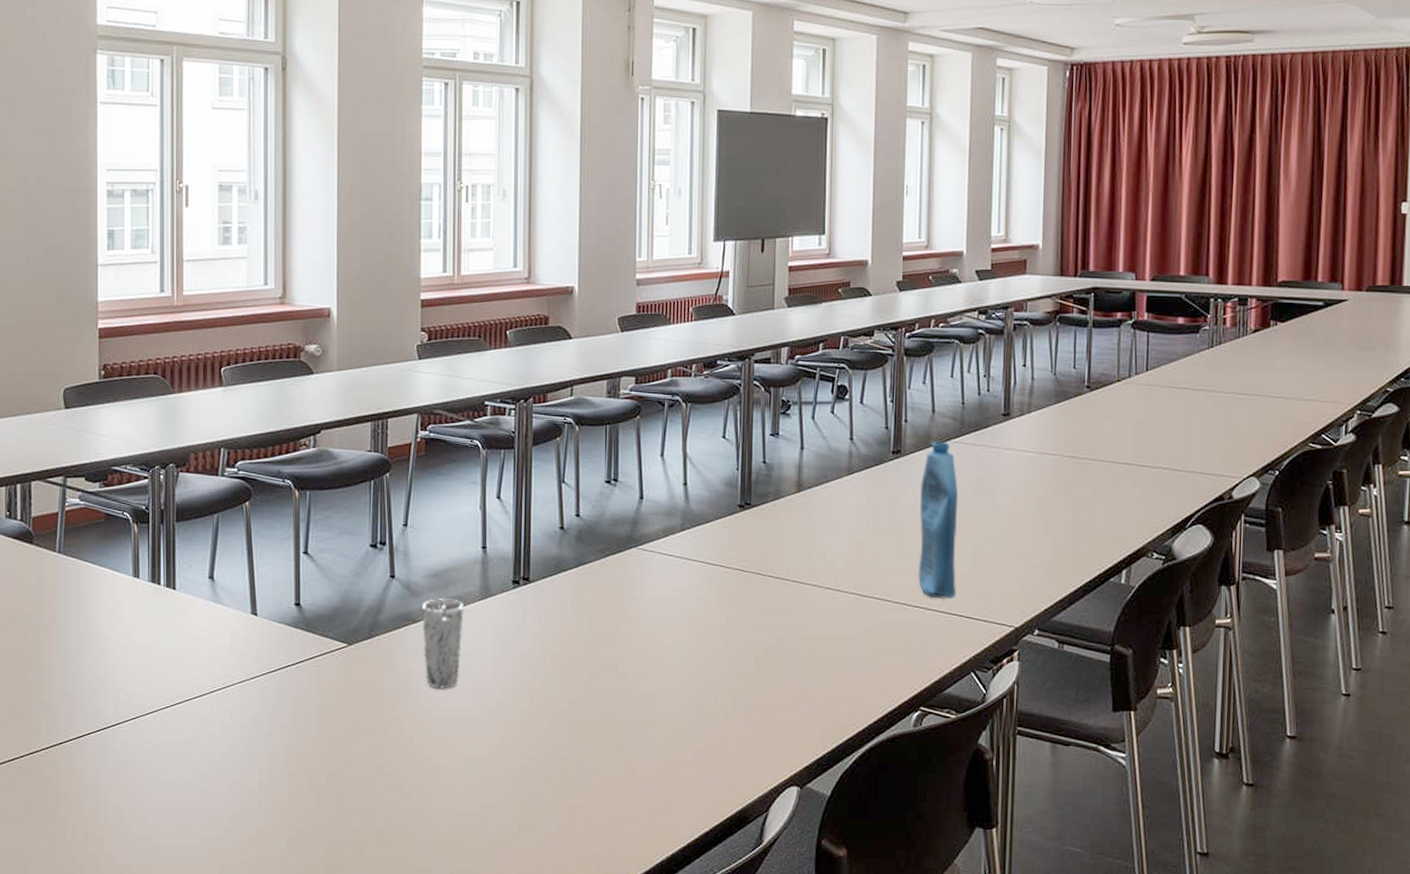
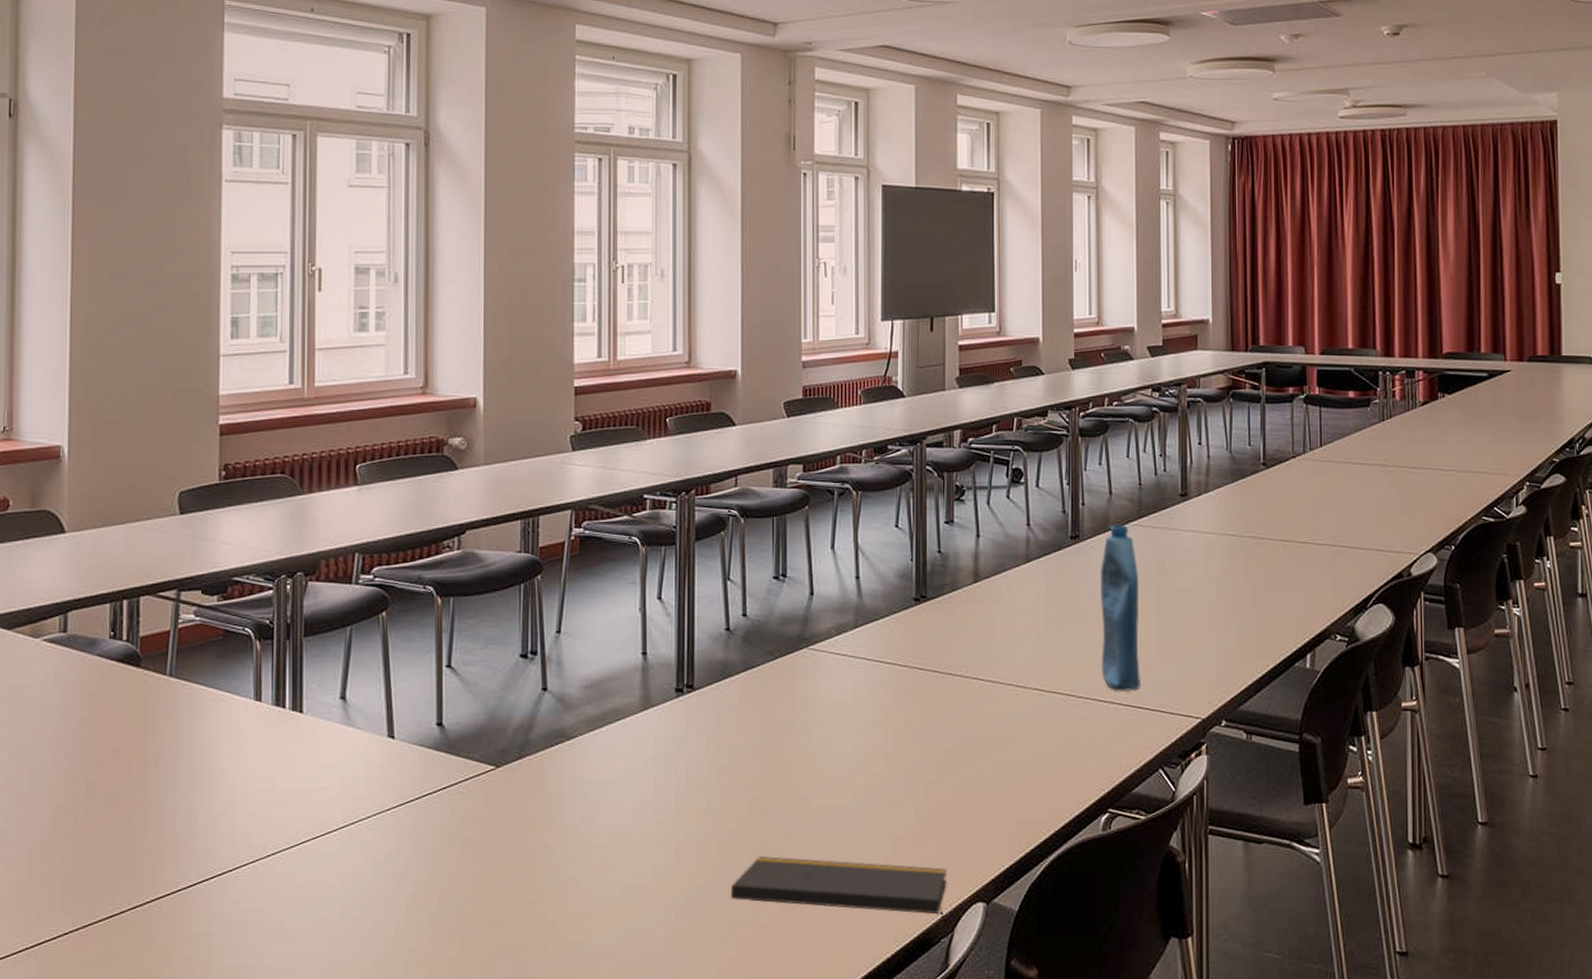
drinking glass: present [422,597,464,689] -> none [577,710,623,812]
notepad: none [561,735,763,822] -> present [730,856,947,943]

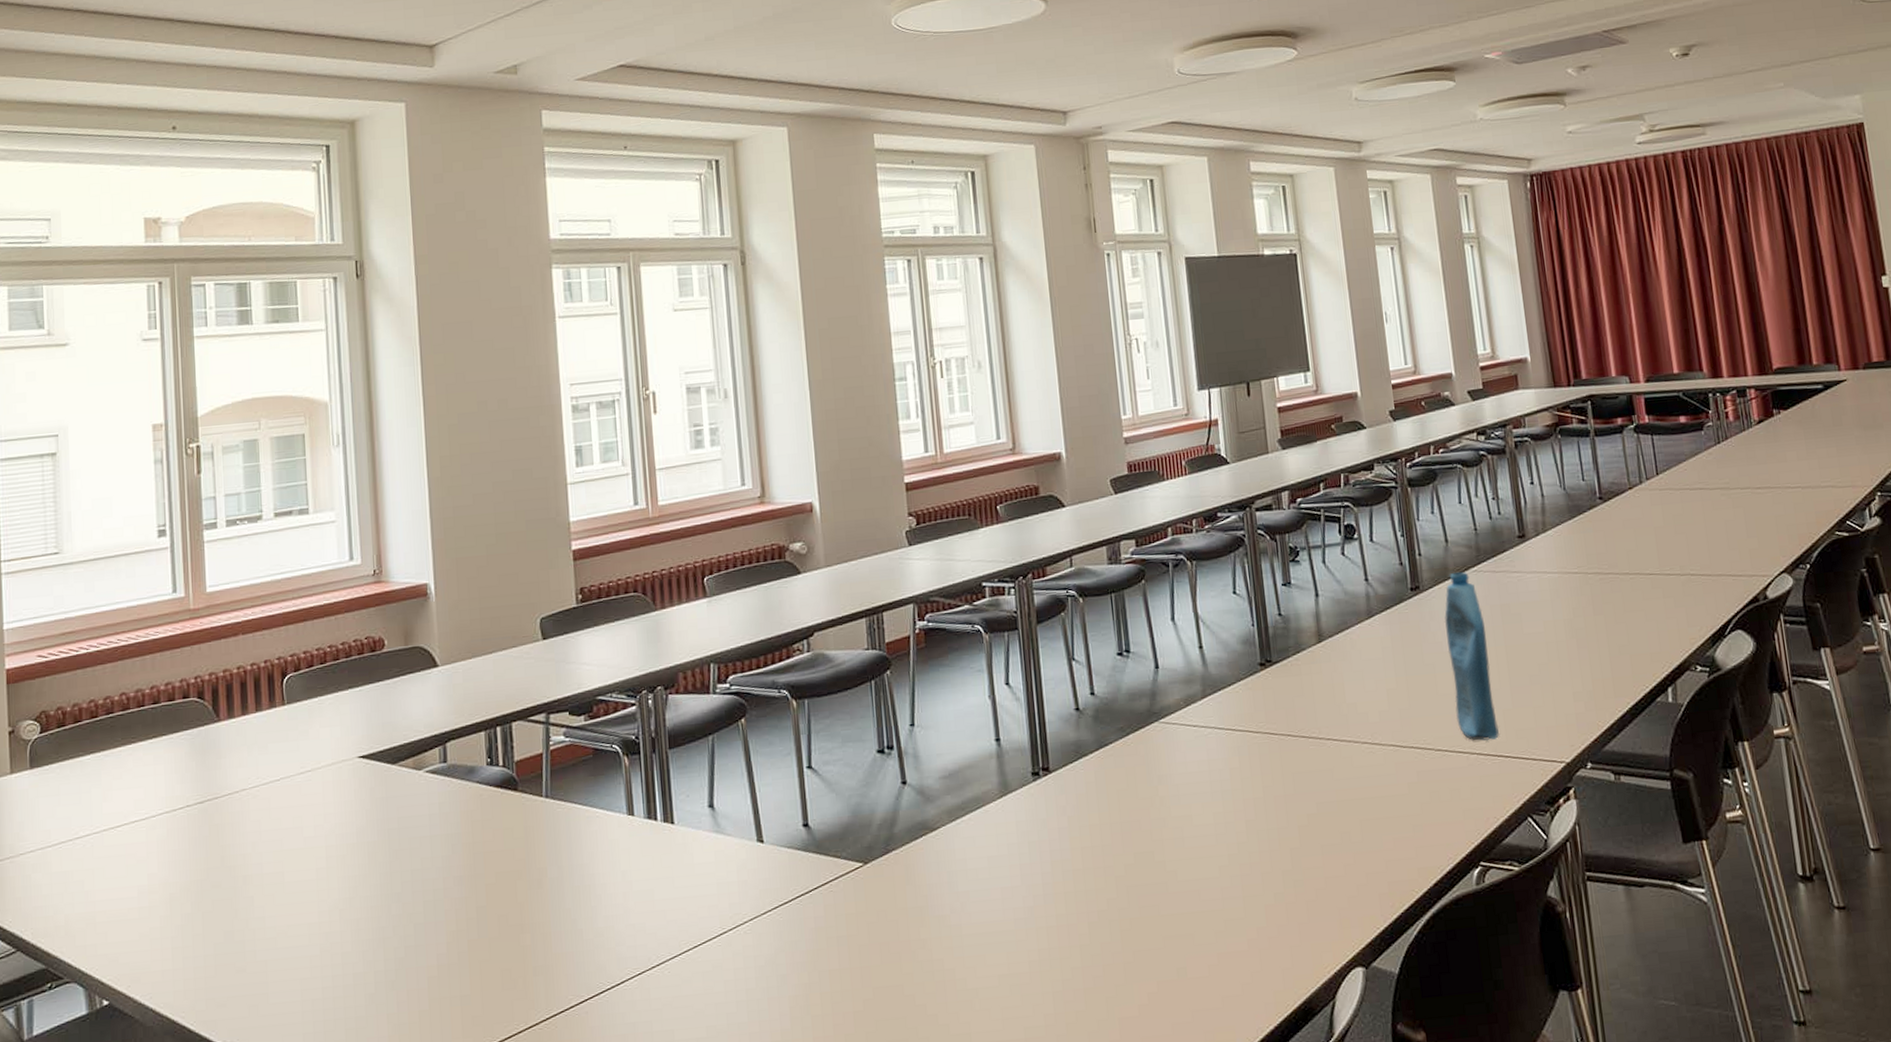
notepad: present [730,856,947,943] -> none [1106,933,1328,1012]

